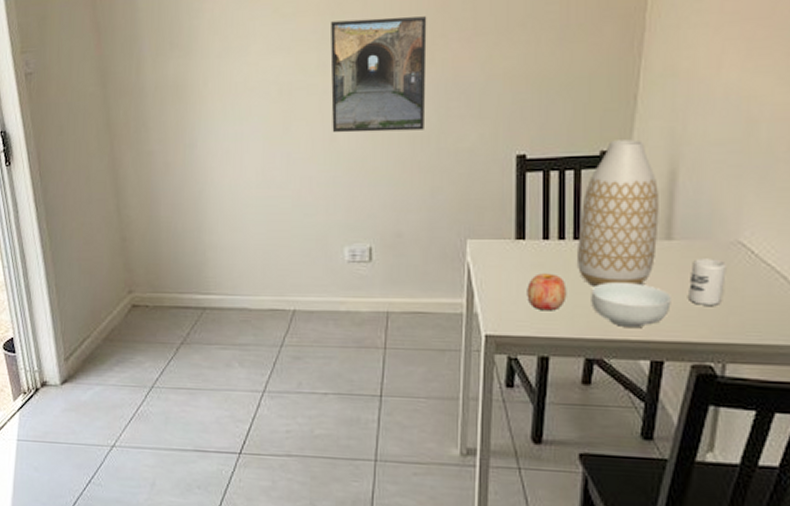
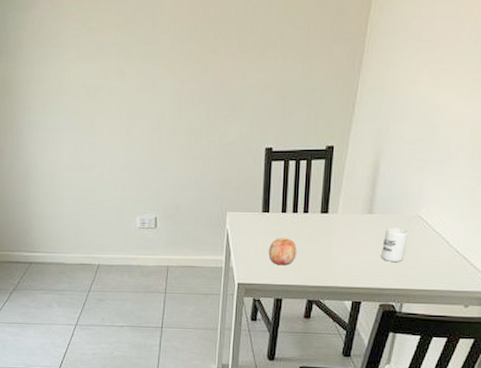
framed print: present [330,16,427,133] -> none [127,34,202,128]
vase: present [578,139,659,286] -> none [305,138,366,247]
cereal bowl: present [591,283,671,327] -> none [313,245,369,277]

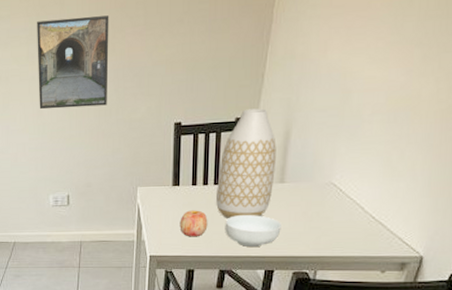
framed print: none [127,34,202,128] -> present [37,15,109,110]
vase: none [305,138,366,247] -> present [216,108,276,218]
cereal bowl: none [313,245,369,277] -> present [225,215,281,247]
cup: present [381,228,409,263] -> none [294,196,322,231]

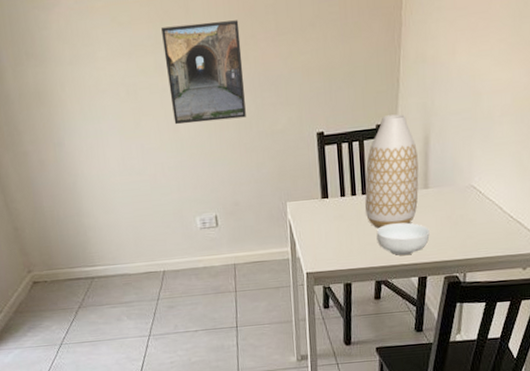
apple: present [179,210,208,237] -> none [332,222,360,250]

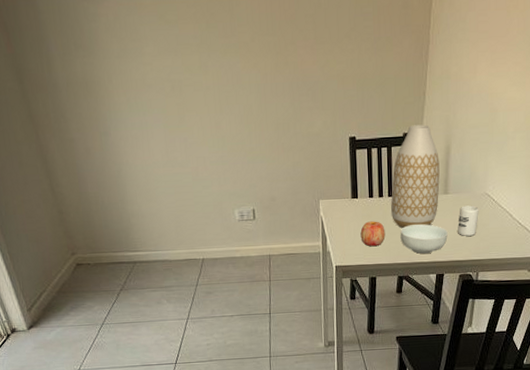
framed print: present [161,20,246,125] -> none [207,27,284,122]
apple: none [332,222,360,250] -> present [360,221,386,247]
cup: none [440,199,464,235] -> present [458,205,479,237]

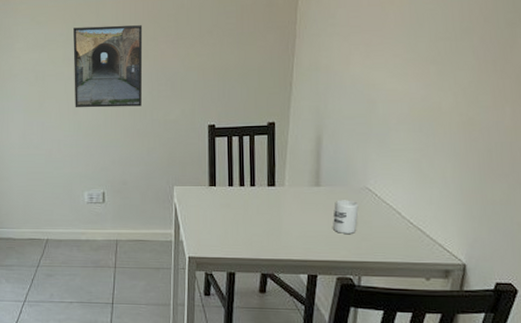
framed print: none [207,27,284,122] -> present [73,25,143,108]
apple: present [360,221,386,247] -> none [218,211,247,239]
vase: present [391,125,440,228] -> none [253,114,310,220]
cereal bowl: present [400,224,448,254] -> none [264,217,321,250]

